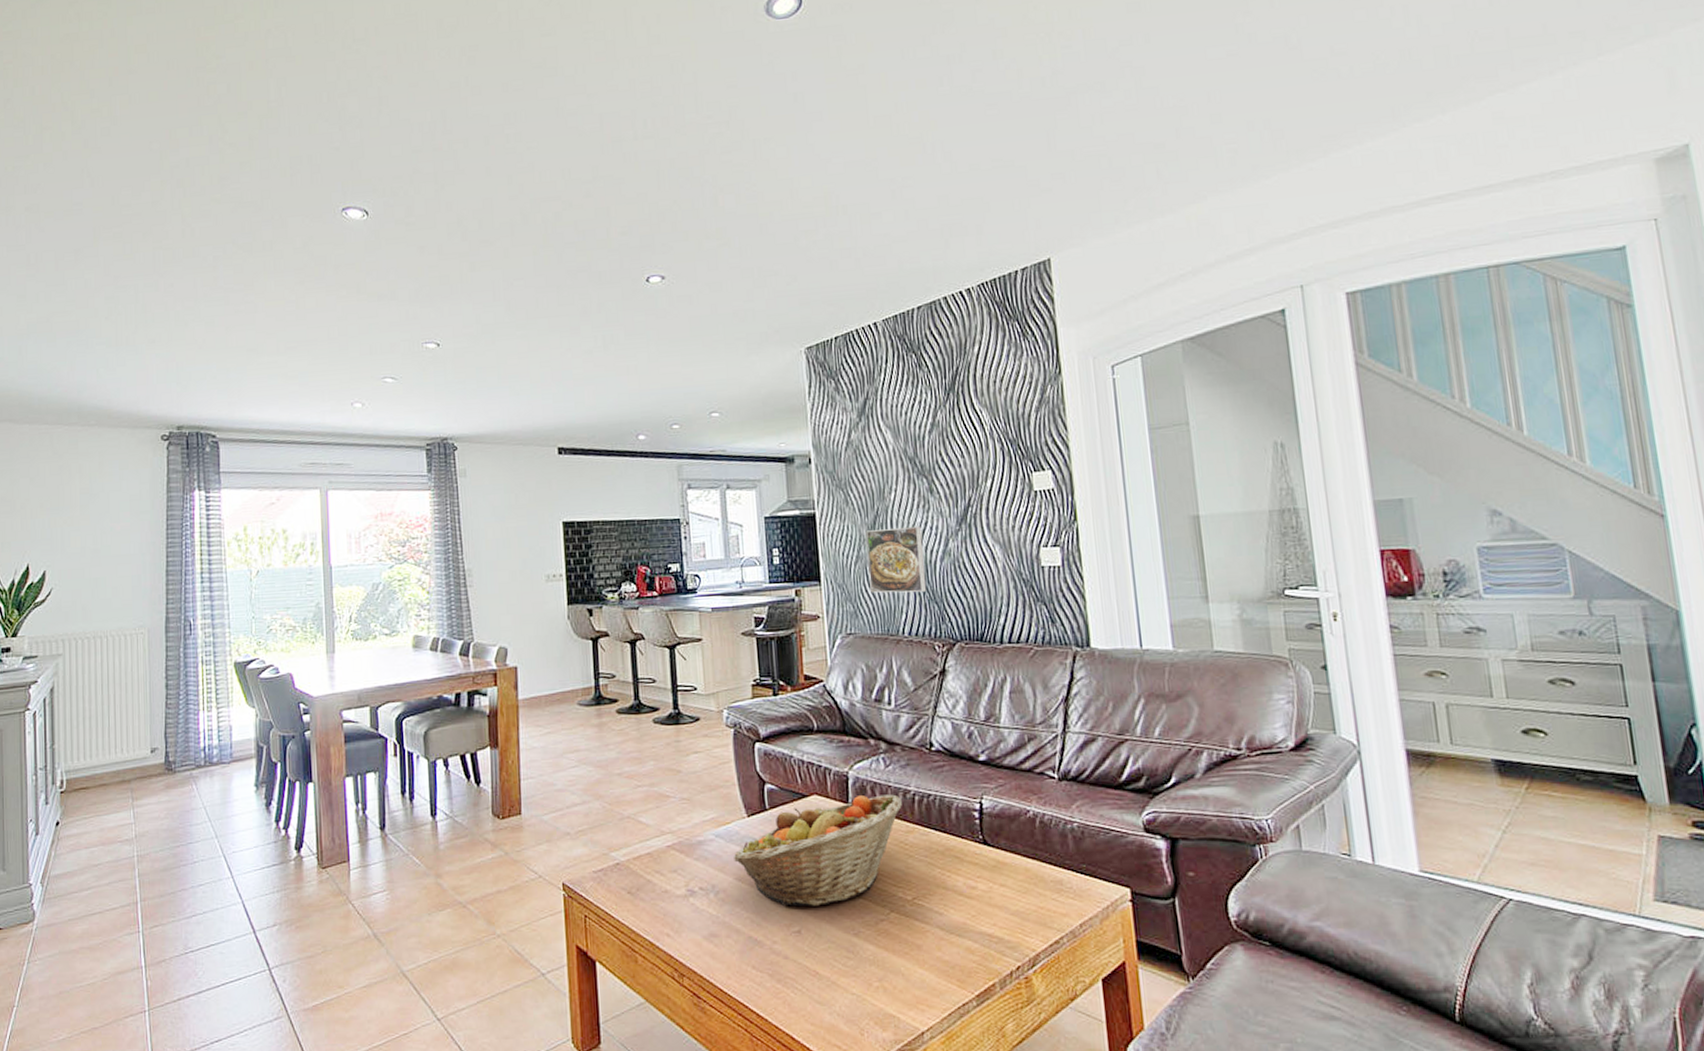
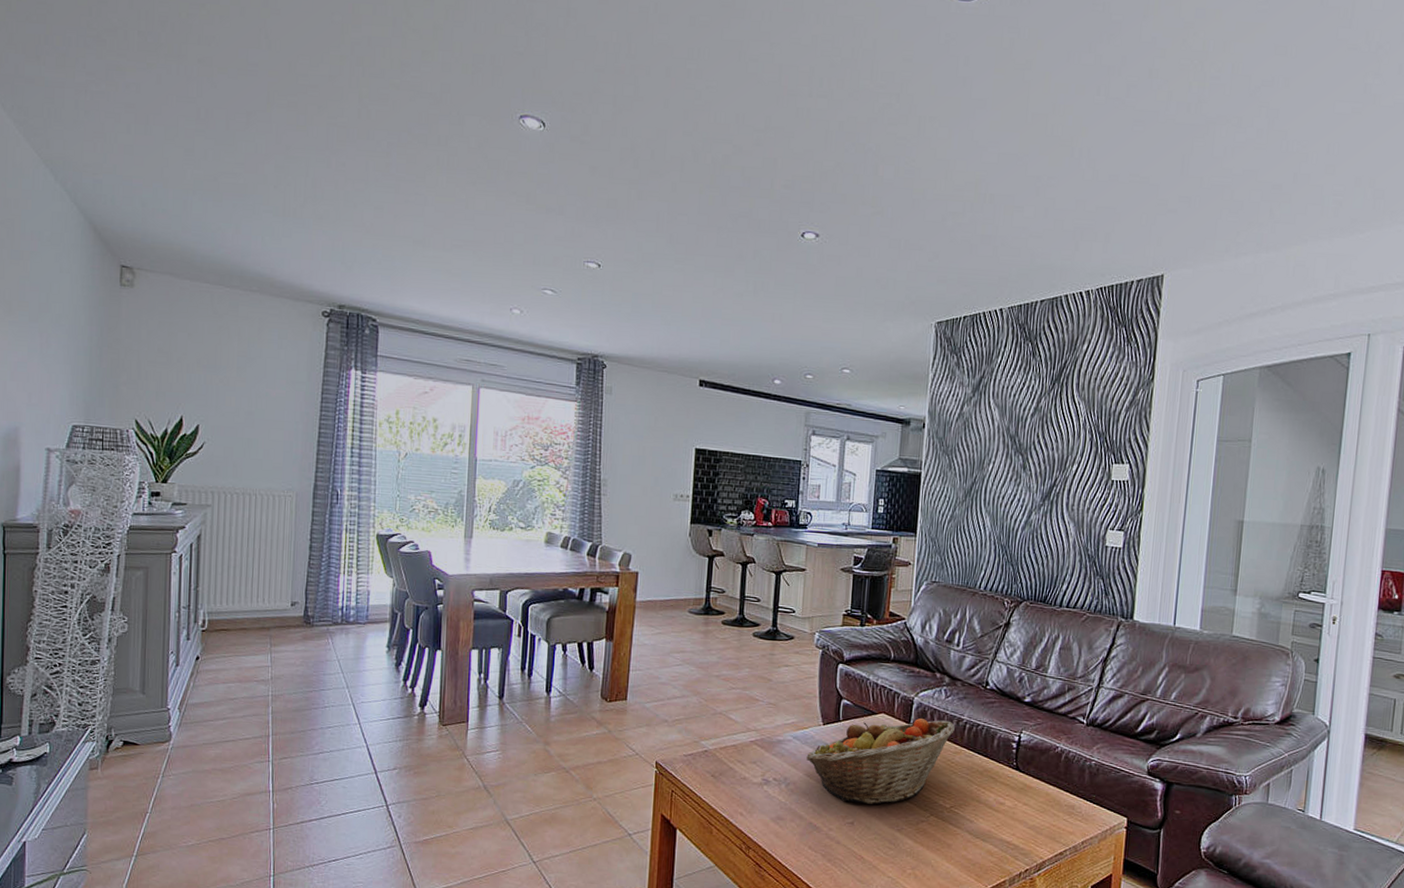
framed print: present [865,526,927,593] -> none [958,494,1011,555]

